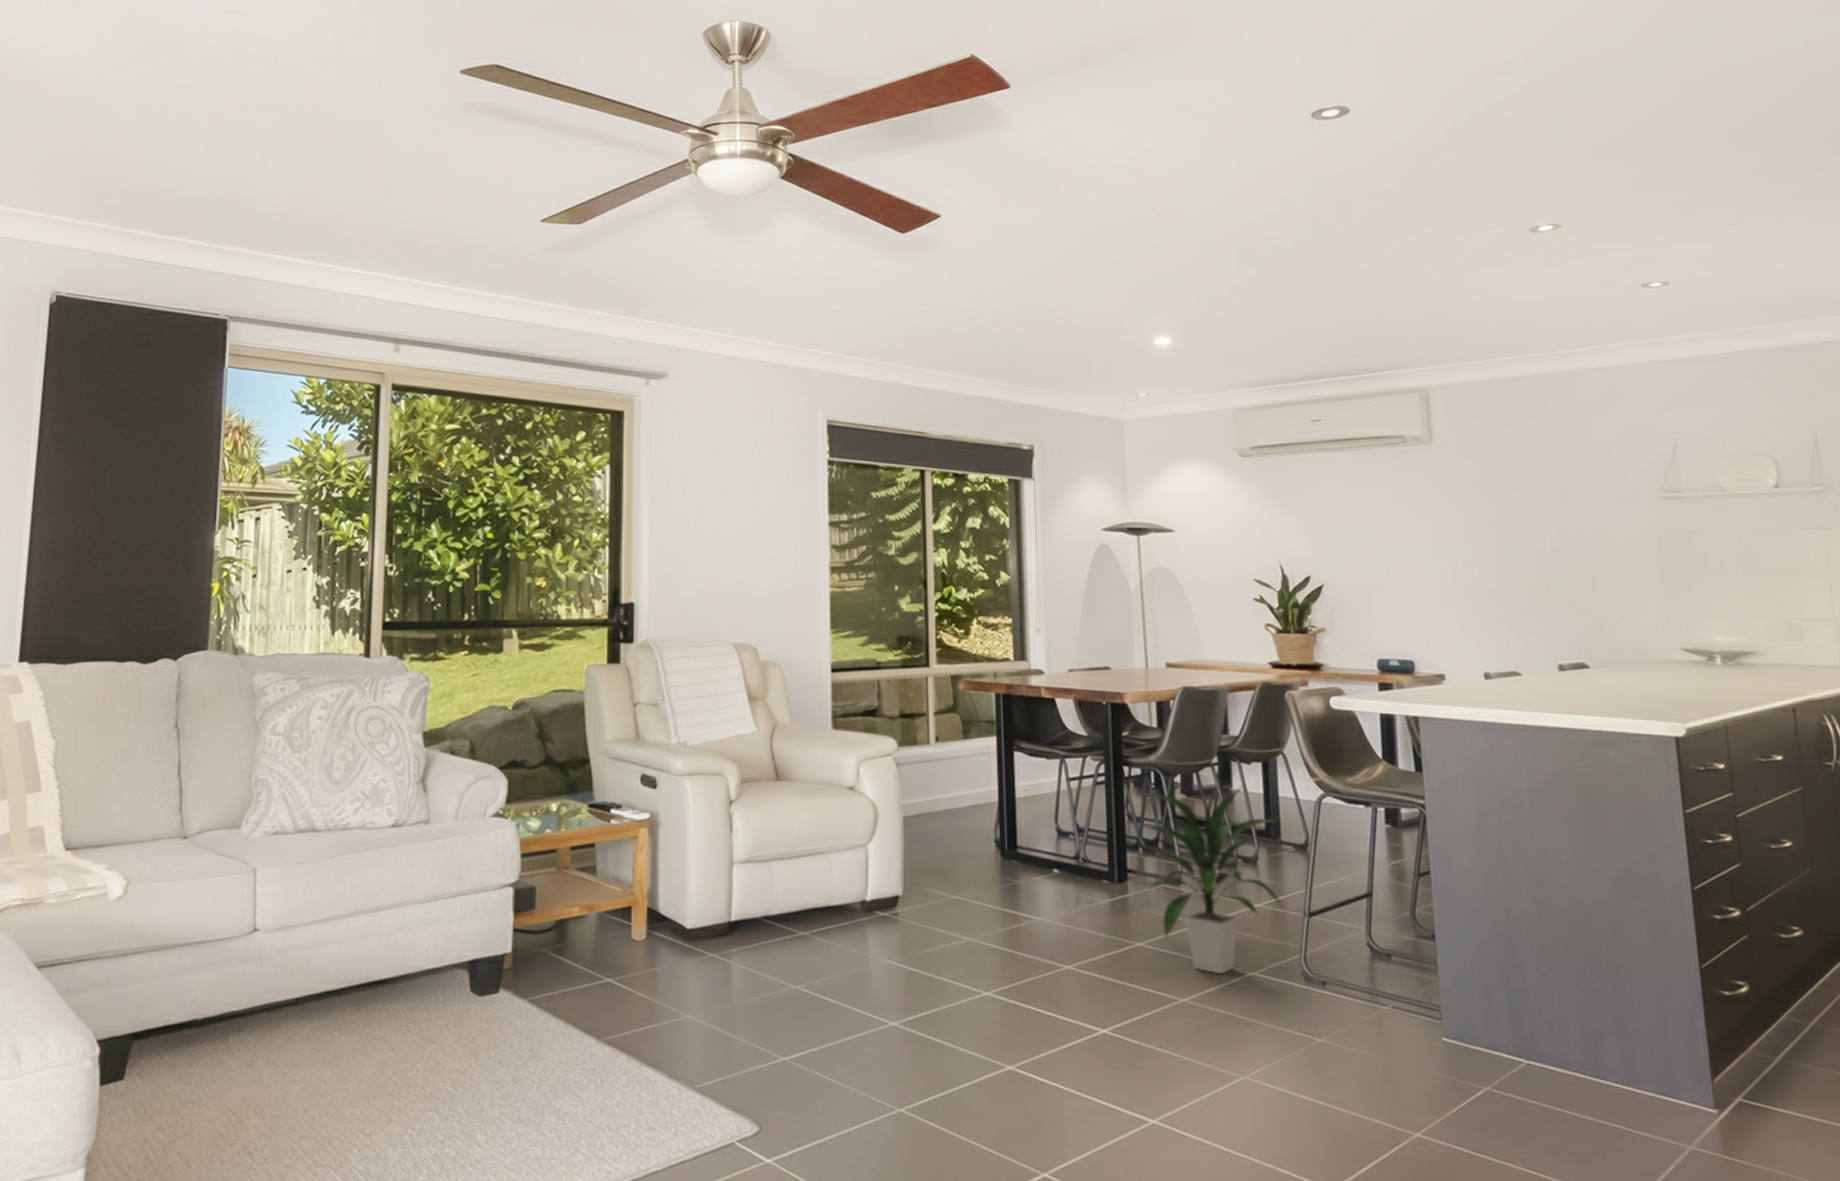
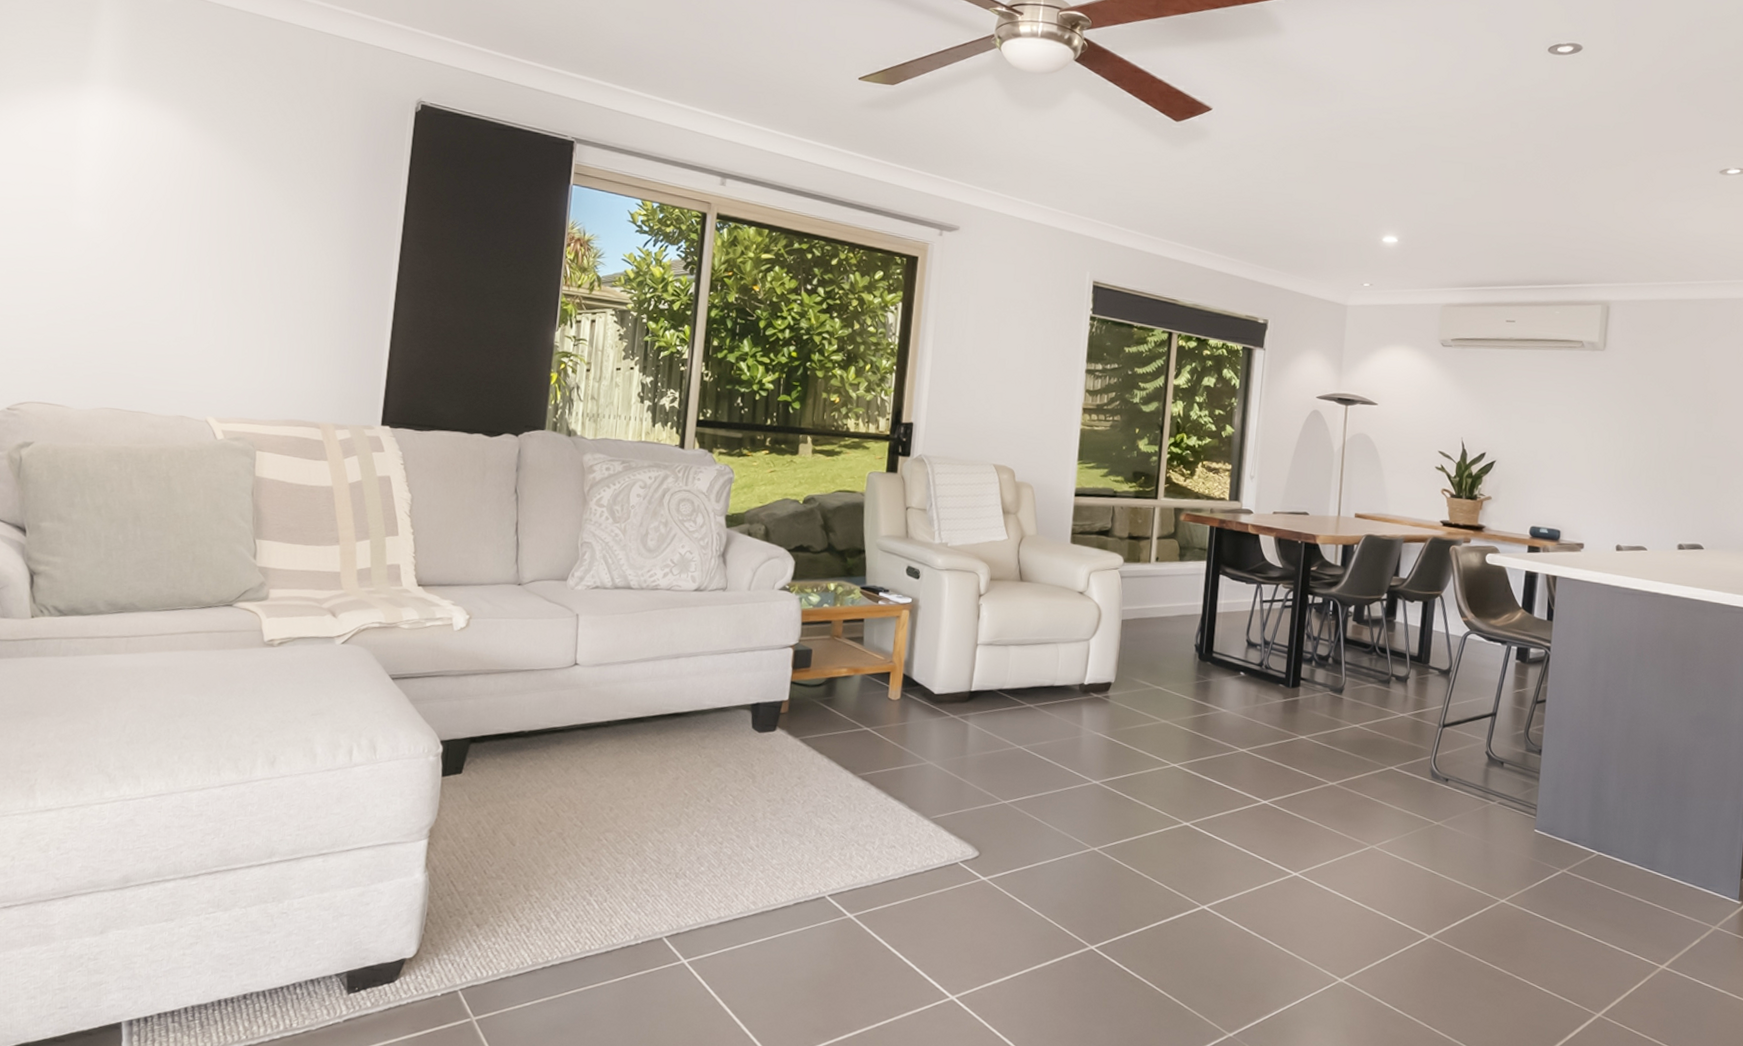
indoor plant: present [1138,783,1287,975] -> none [1314,615,1429,767]

